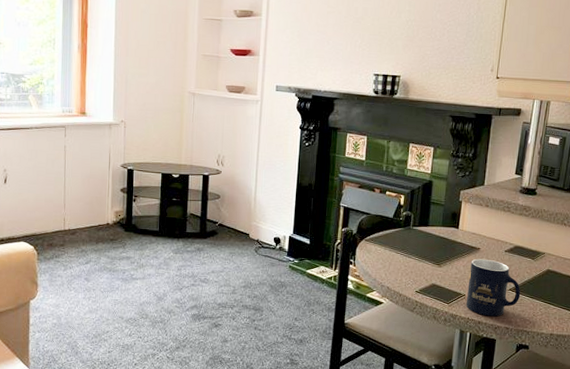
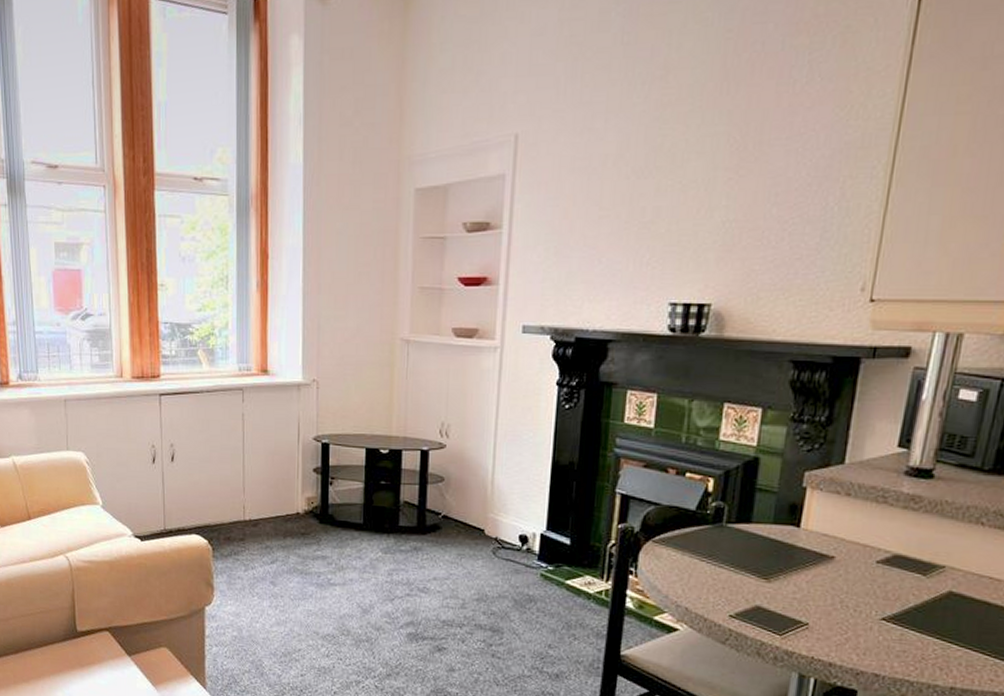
mug: present [465,258,521,317] -> none [809,572,902,658]

